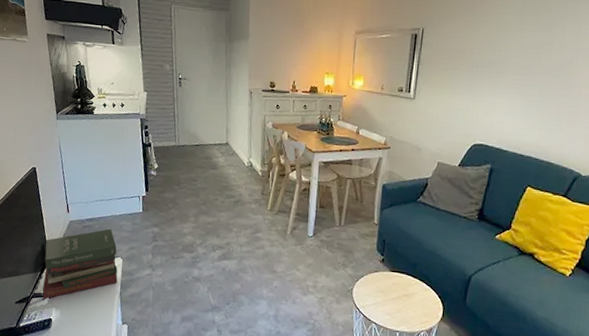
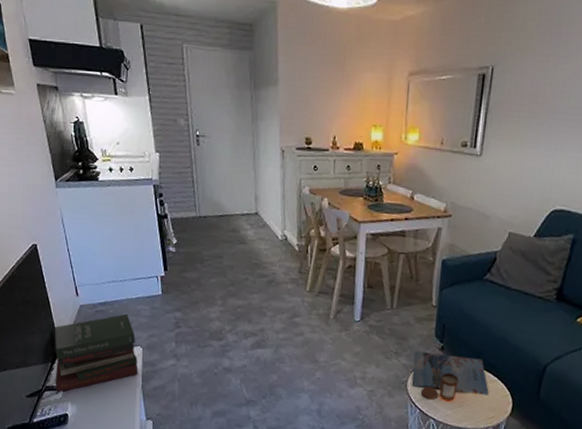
magazine: none [356,263,423,302] -> present [411,351,489,396]
candle: none [365,282,397,308] -> present [421,373,459,402]

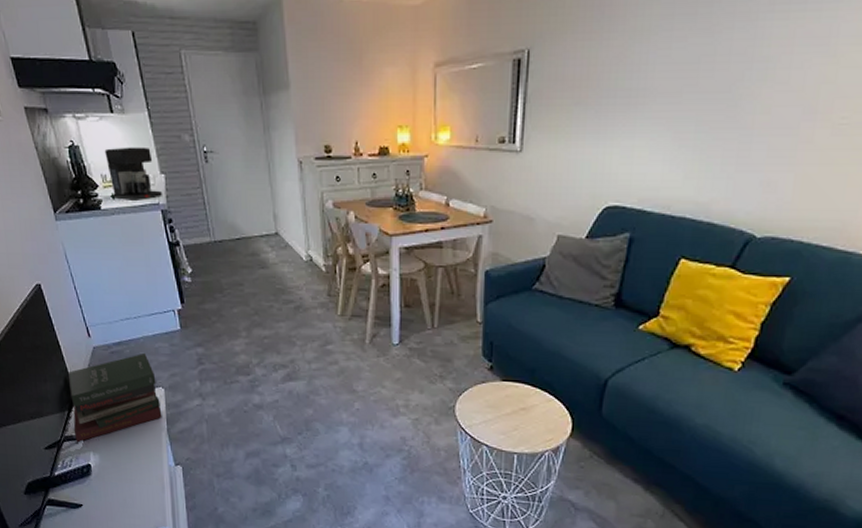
coffee maker: none [106,126,155,175] -> present [104,147,162,200]
magazine: present [411,351,489,396] -> none [459,373,546,416]
candle: present [421,373,459,402] -> none [471,394,511,426]

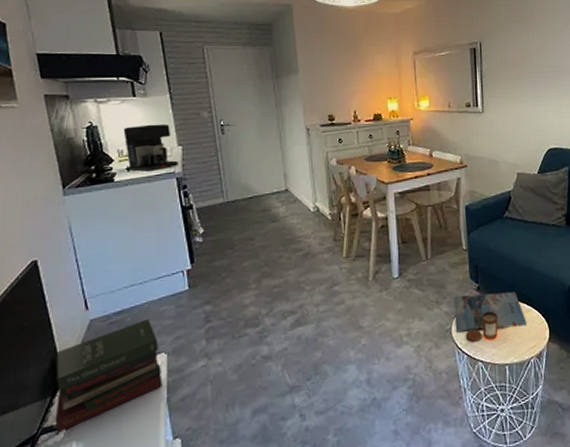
magazine: none [459,373,546,416] -> present [453,291,527,332]
candle: none [471,394,511,426] -> present [466,311,498,342]

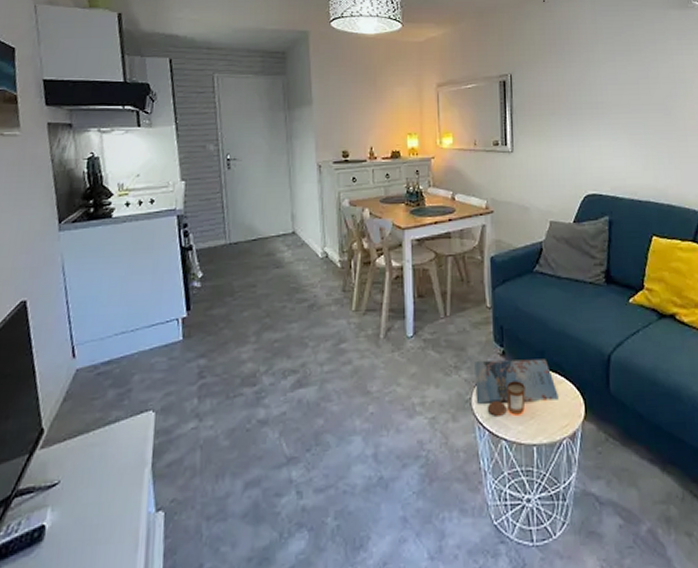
books: present [55,318,163,433] -> none [30,370,148,497]
coffee maker: present [123,124,178,172] -> none [125,156,180,208]

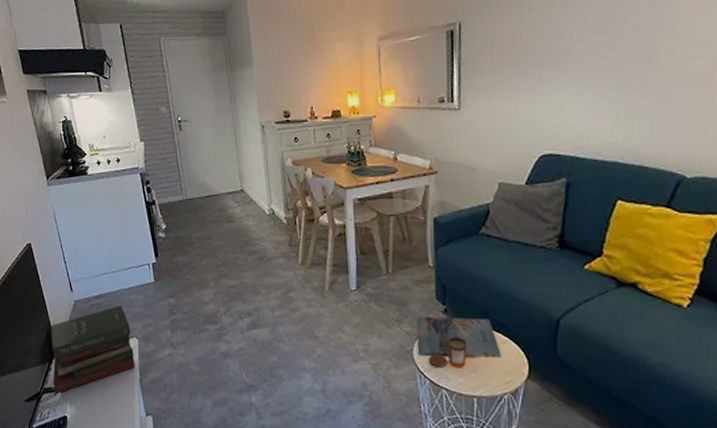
books: none [30,370,148,497] -> present [50,304,135,395]

